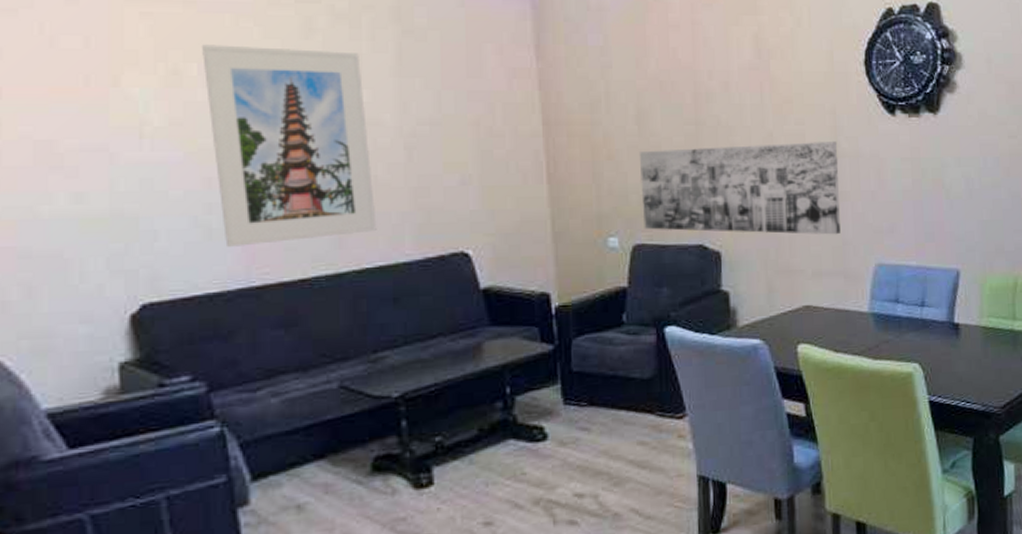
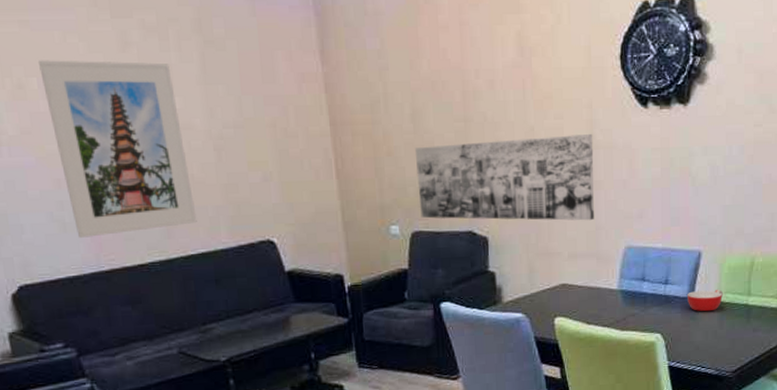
bowl: none [945,313,987,338] -> present [686,290,724,312]

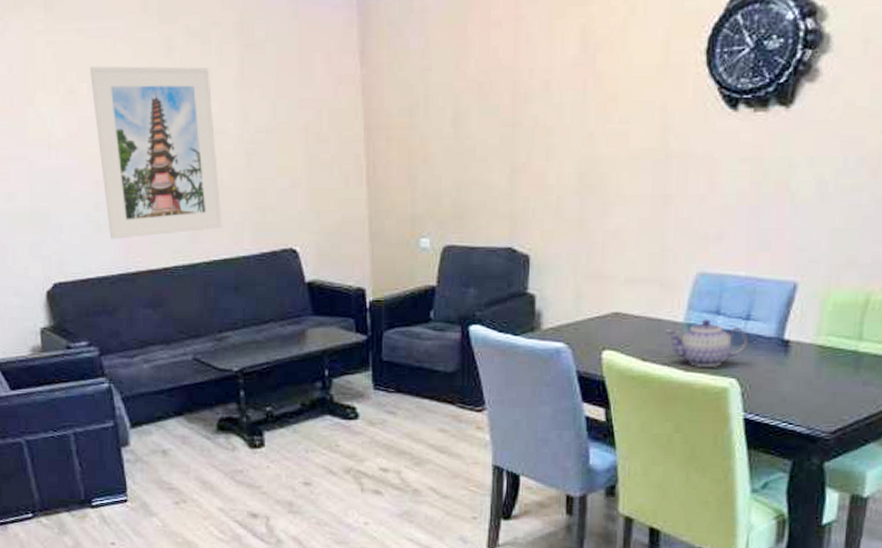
wall art: present [414,133,594,221] -> none [453,140,666,241]
teapot: none [603,285,668,326] -> present [665,318,749,367]
bowl: present [686,290,724,312] -> none [774,330,825,357]

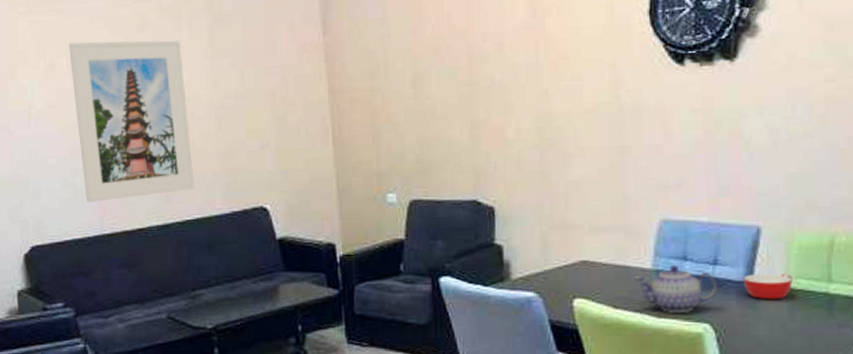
bowl: none [774,330,825,357] -> present [743,274,794,300]

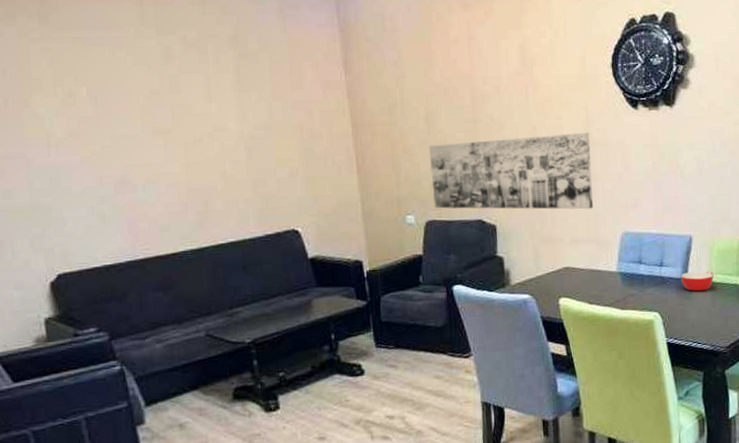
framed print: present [69,40,195,202] -> none [89,71,228,229]
wall art: none [415,94,621,190] -> present [428,132,593,210]
teapot: present [634,264,719,313] -> none [604,267,664,305]

